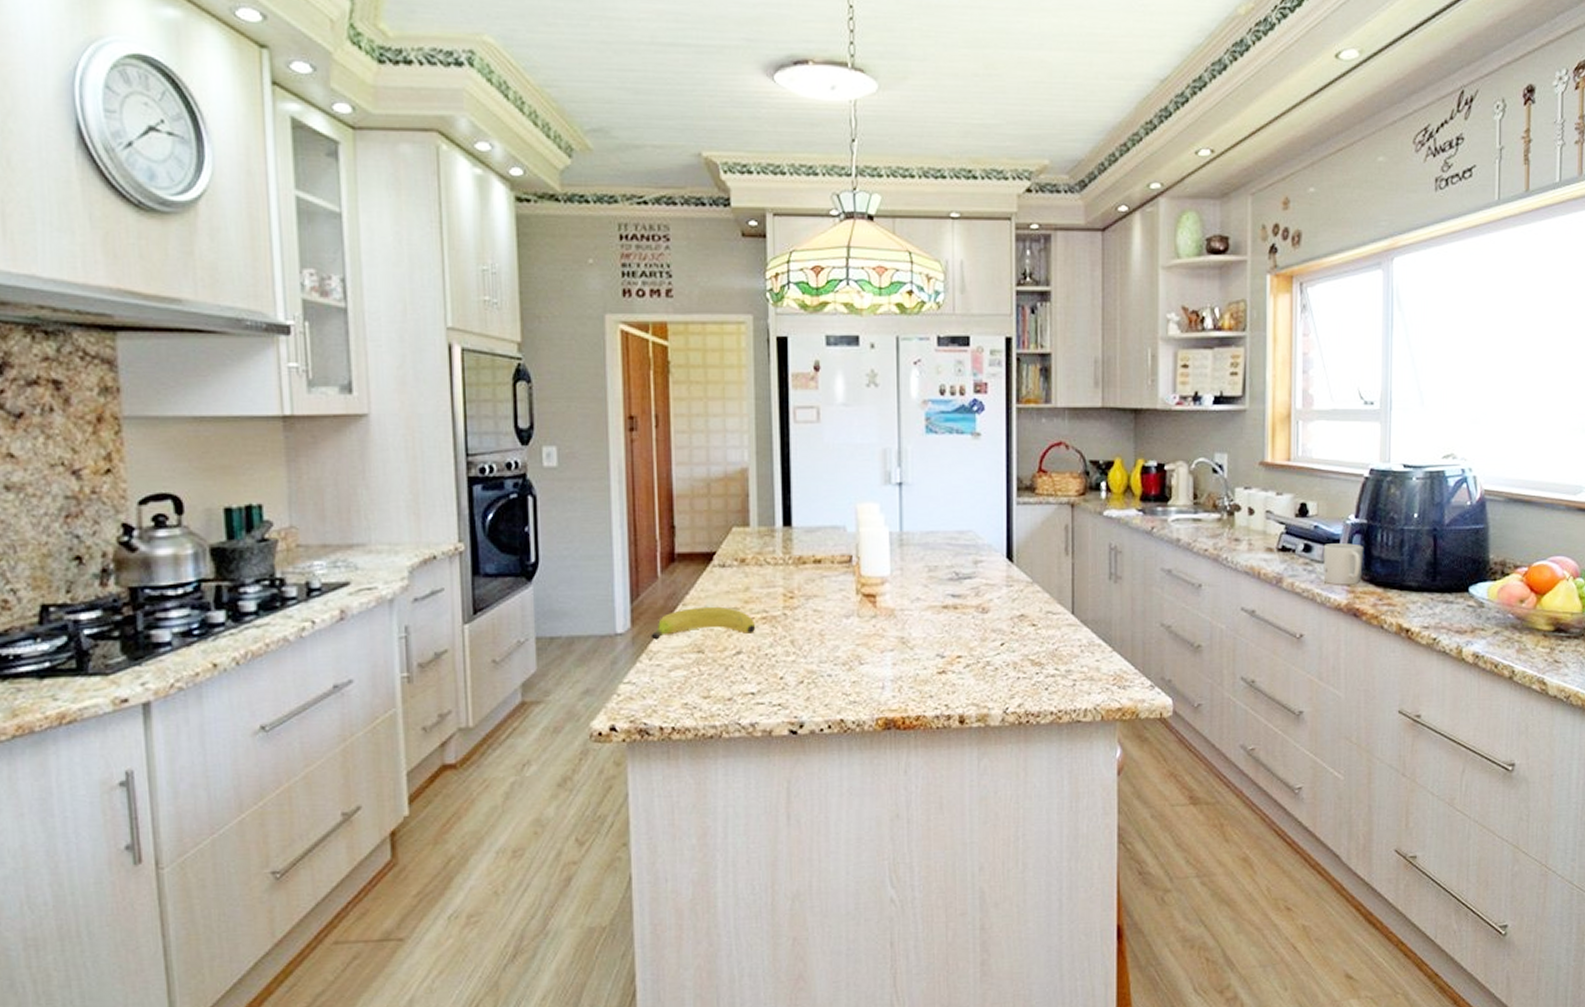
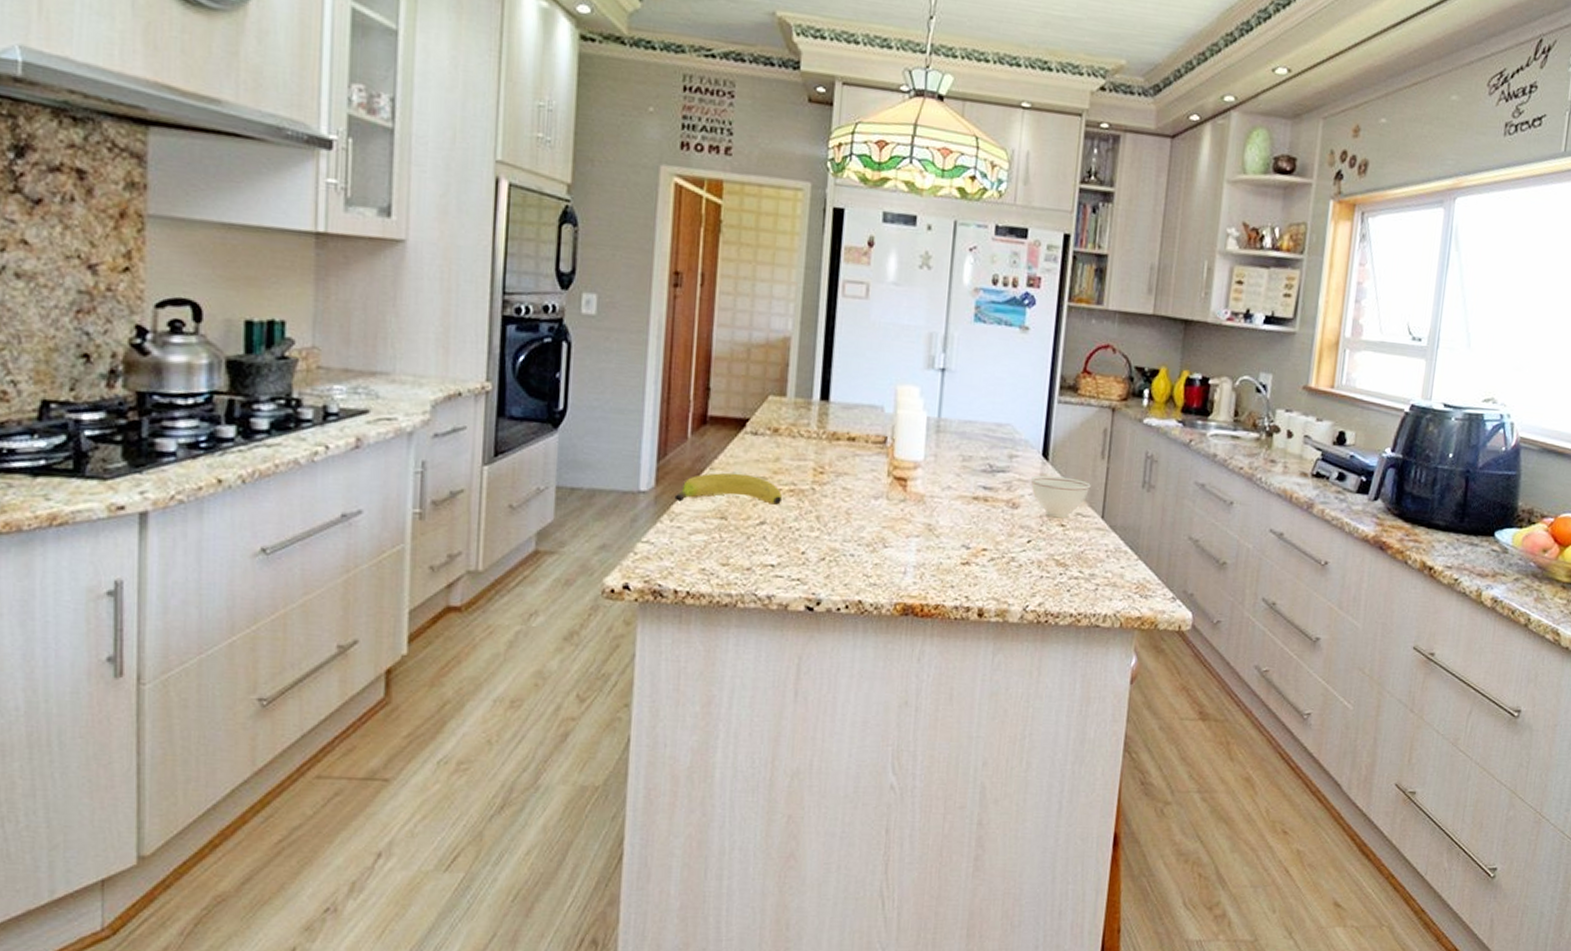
bowl: none [997,577,1058,619] -> present [1030,475,1091,519]
mug: present [1323,543,1364,585] -> none [1354,474,1397,518]

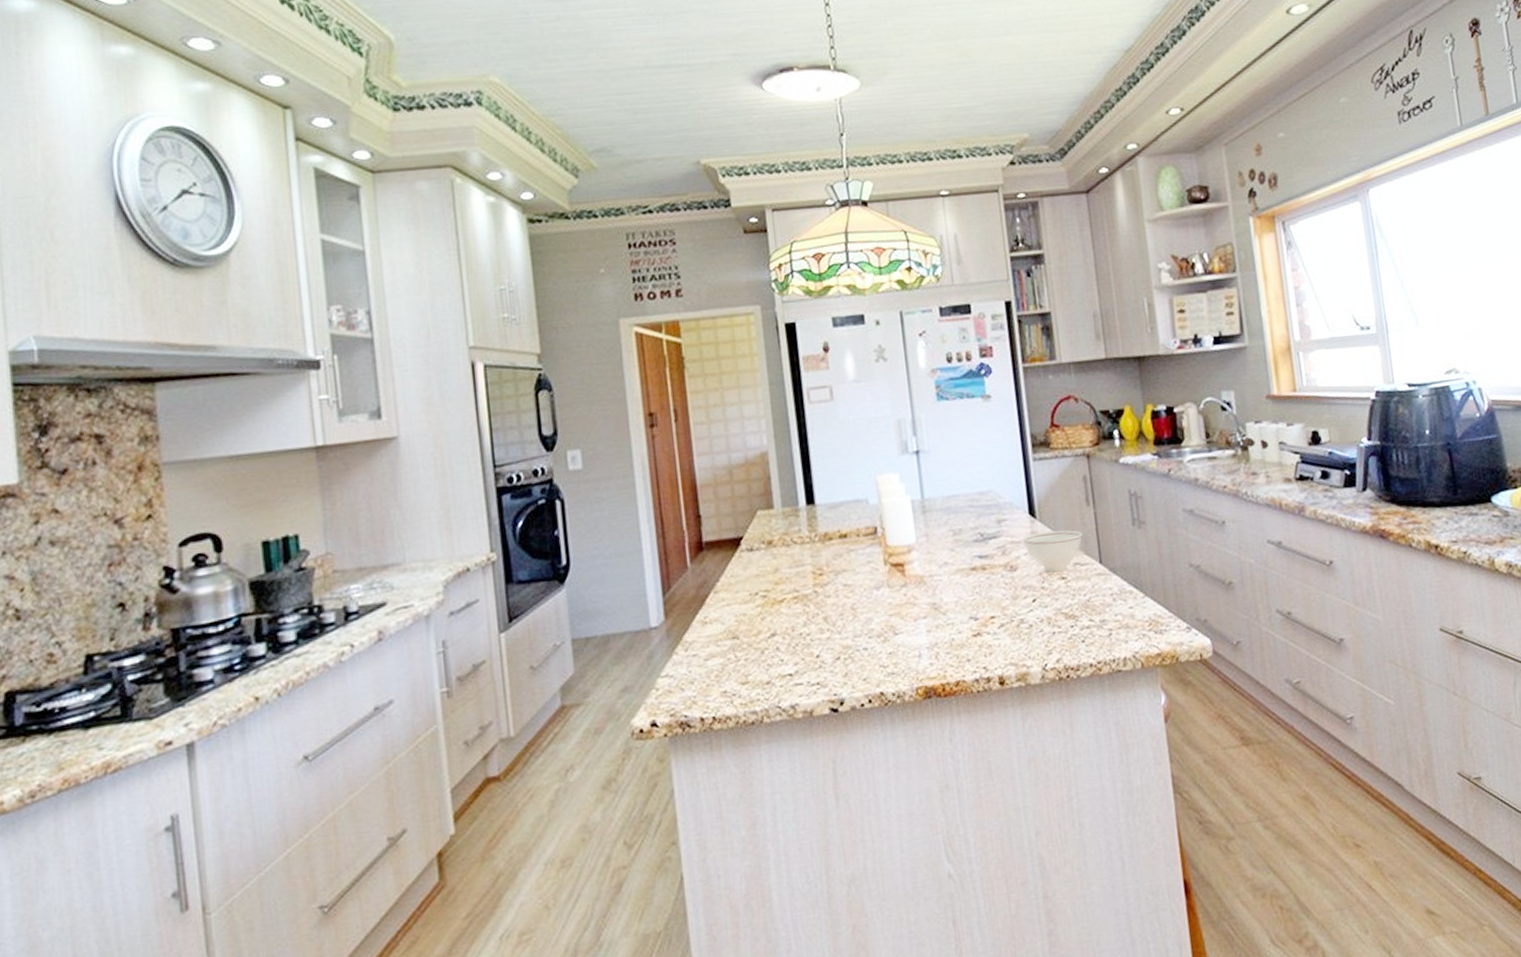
fruit: present [674,472,783,505] -> none [685,590,789,631]

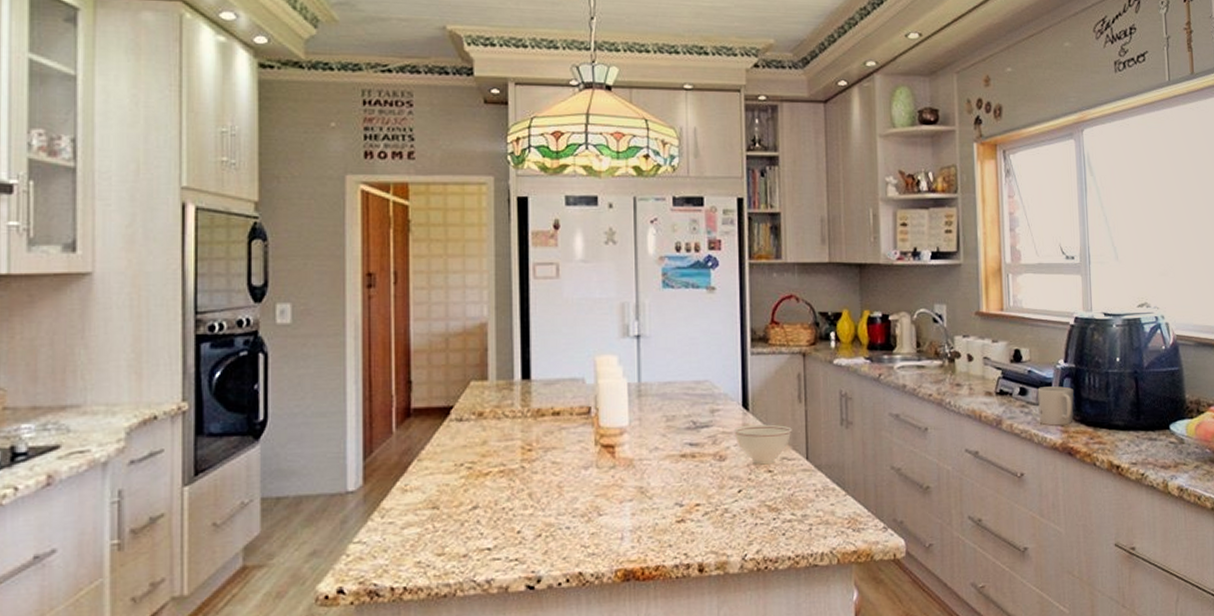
mug: none [1340,465,1383,509] -> present [1037,386,1075,426]

